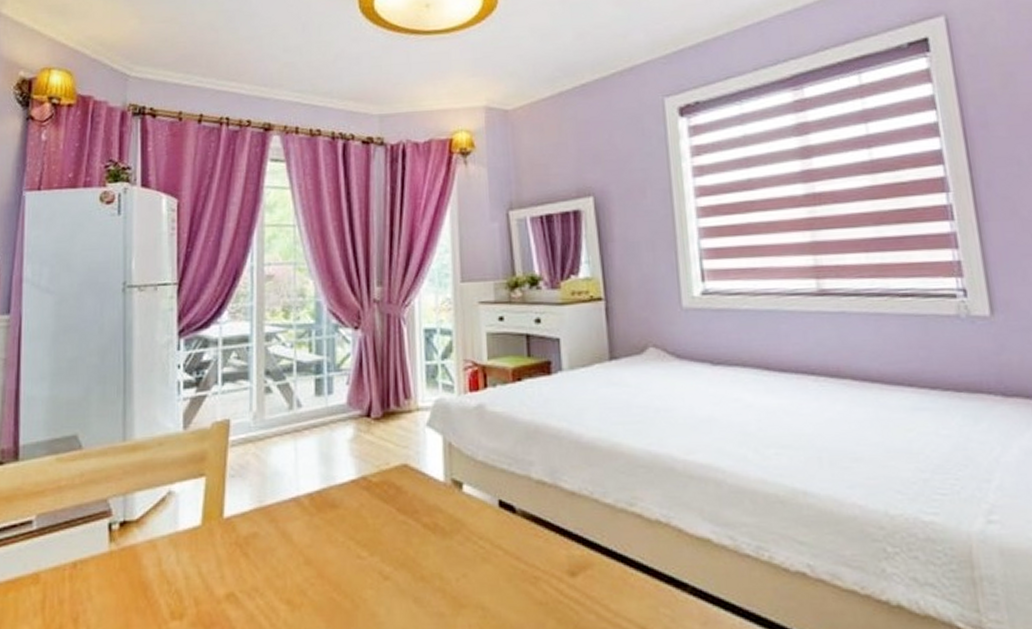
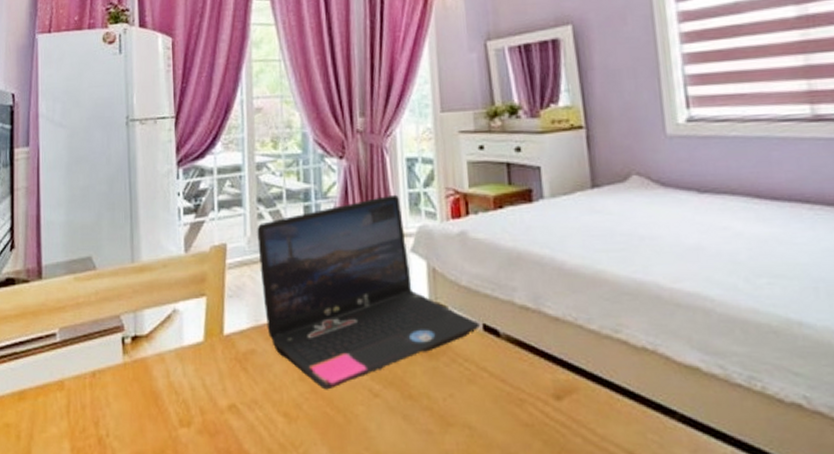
laptop: none [264,366,497,574] -> present [257,194,481,390]

